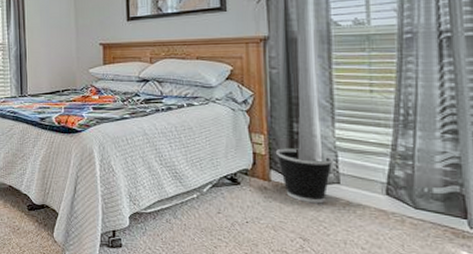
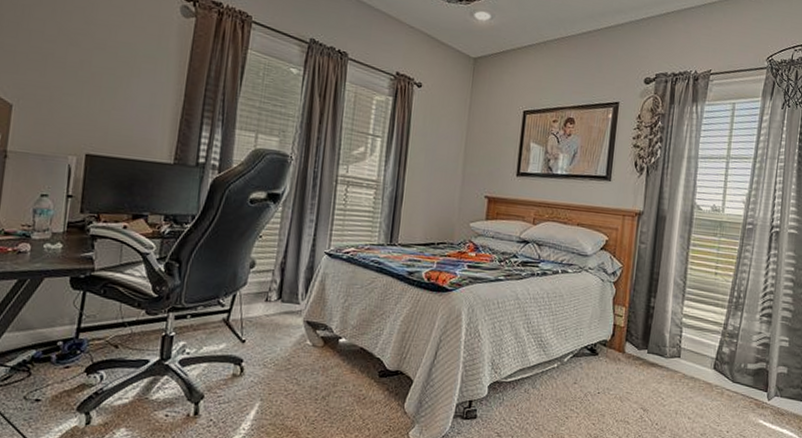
wastebasket: present [275,148,333,204] -> none [632,321,678,376]

